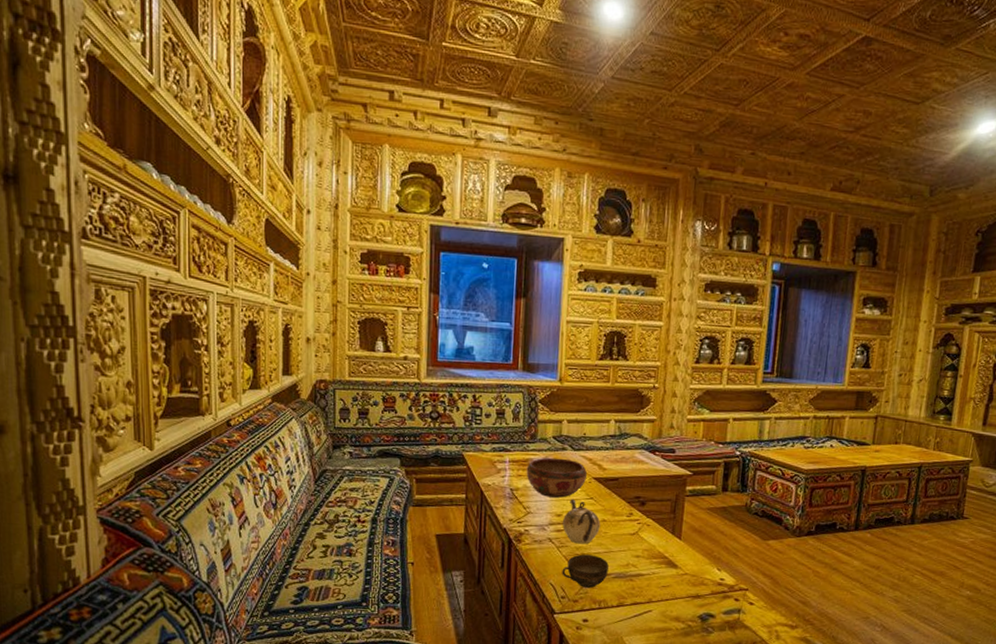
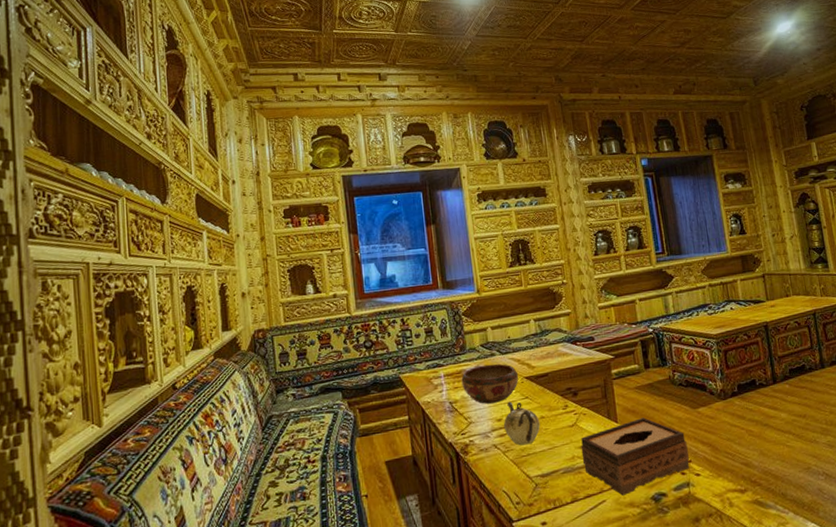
cup: present [562,554,609,588] -> none [512,453,557,489]
tissue box: none [636,539,748,609] -> present [581,417,690,496]

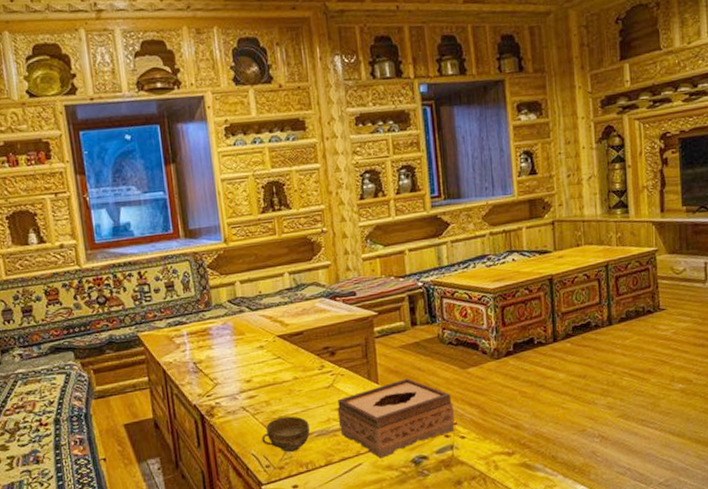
decorative bowl: present [461,363,519,404] -> none [206,321,271,364]
teapot: present [503,401,540,446] -> none [253,361,293,408]
cup: none [512,453,557,489] -> present [261,416,310,452]

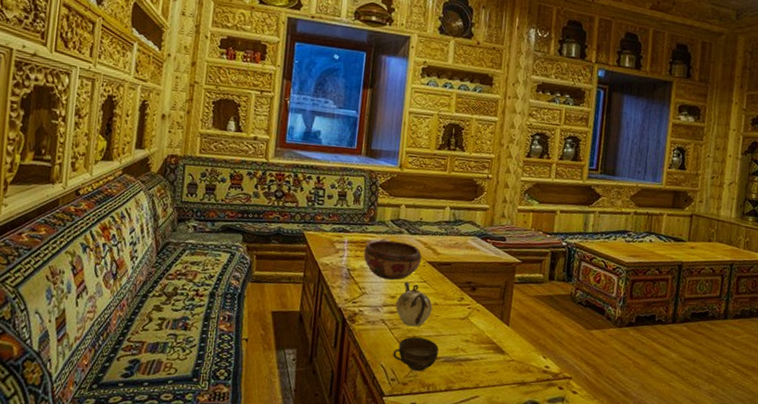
decorative bowl: none [206,321,271,364] -> present [363,240,422,280]
teapot: none [253,361,293,408] -> present [395,281,433,327]
tissue box: present [337,378,455,459] -> none [465,326,572,396]

